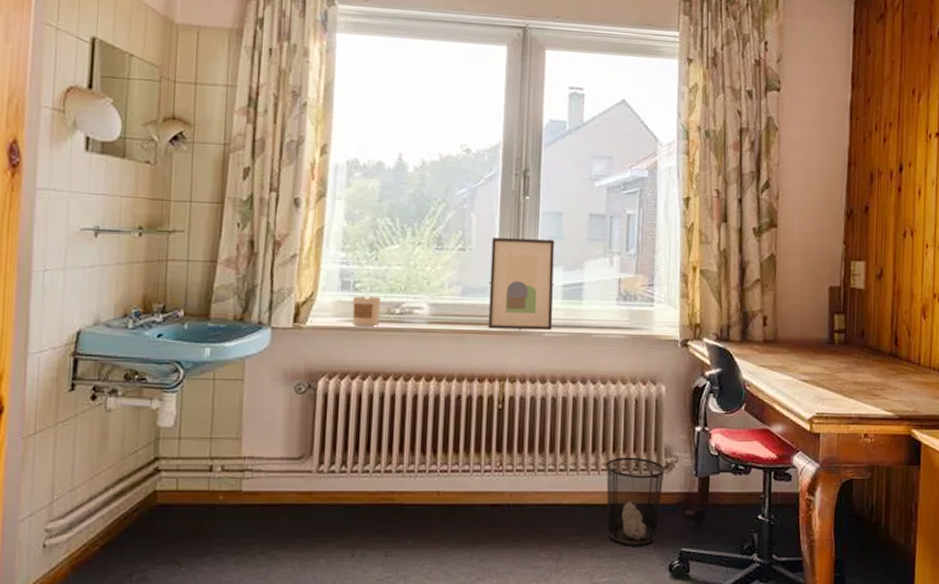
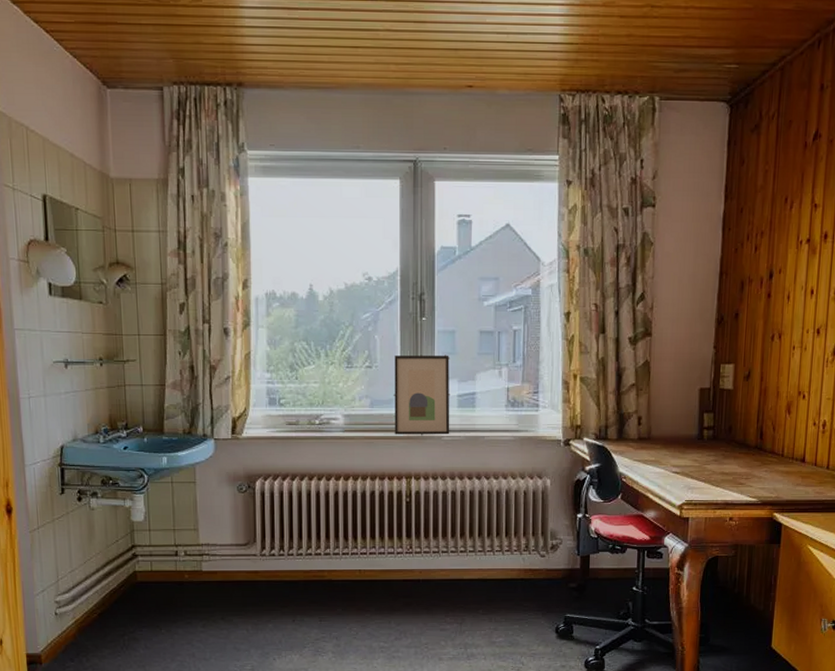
candle: present [352,292,381,327] -> none [279,407,303,436]
waste bin: present [605,457,665,547] -> none [499,540,551,613]

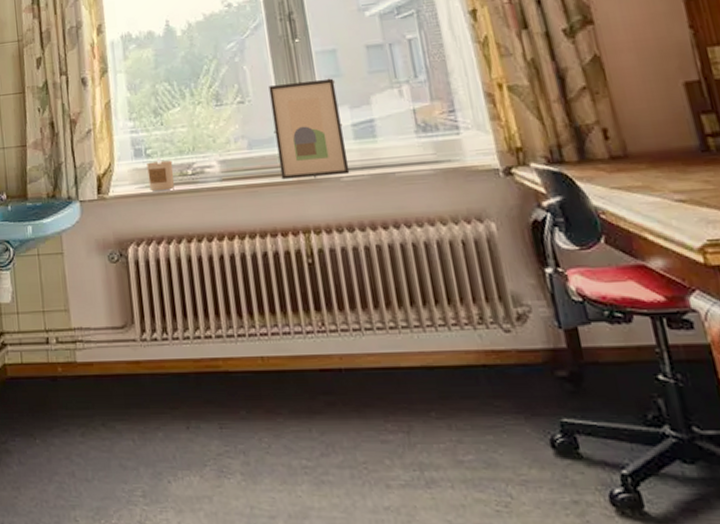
candle: none [279,407,303,436] -> present [147,157,175,192]

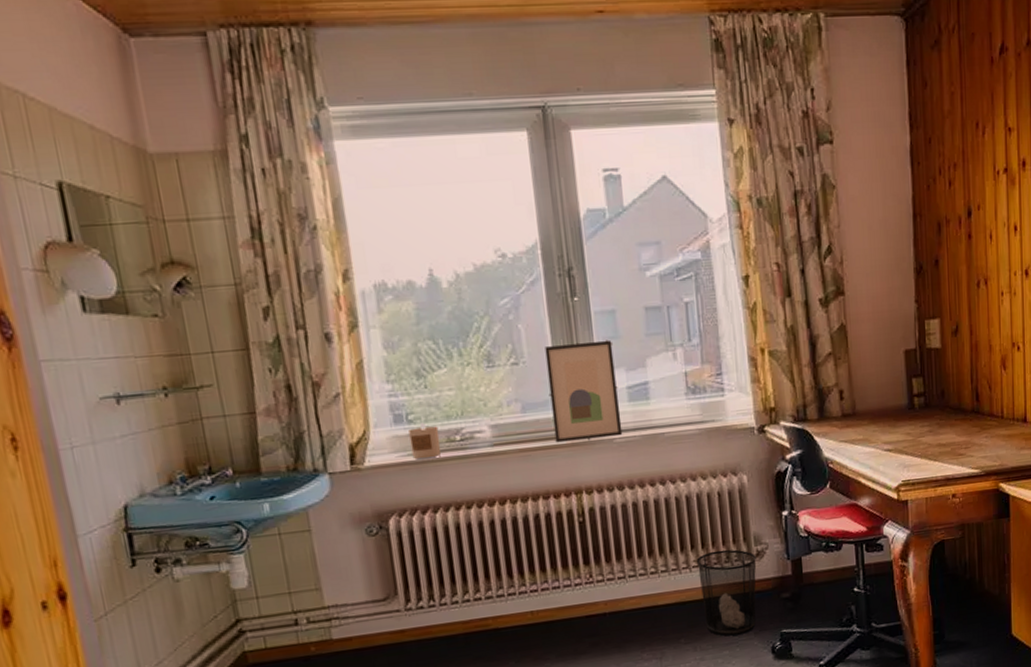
waste bin: none [442,308,526,417] -> present [696,549,756,636]

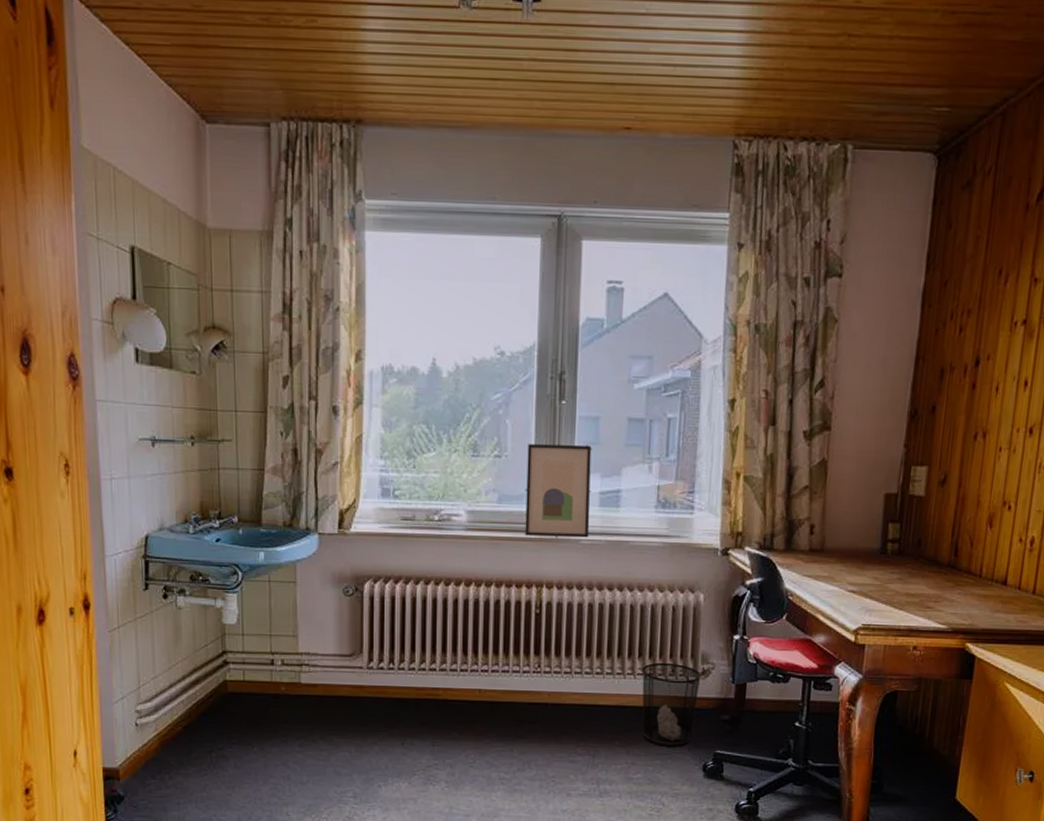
candle: present [408,423,441,460] -> none [393,499,420,533]

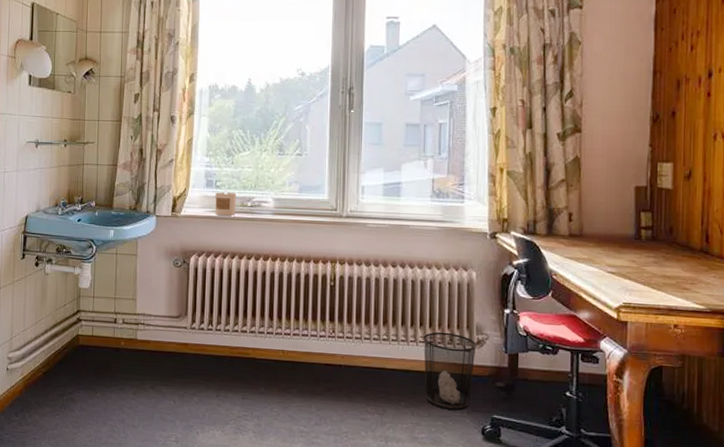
candle: none [393,499,420,533] -> present [215,189,237,216]
picture frame: present [525,444,593,538] -> none [321,144,377,222]

